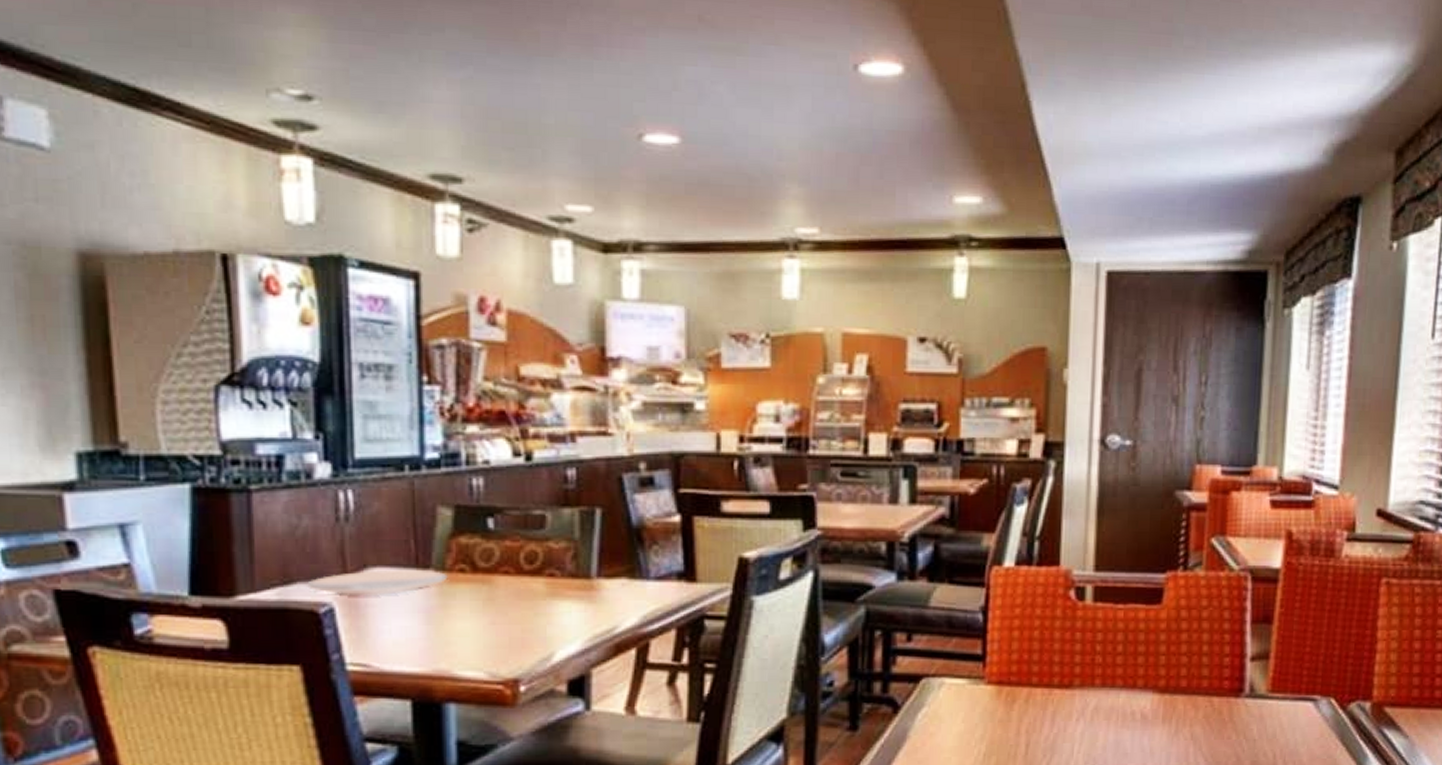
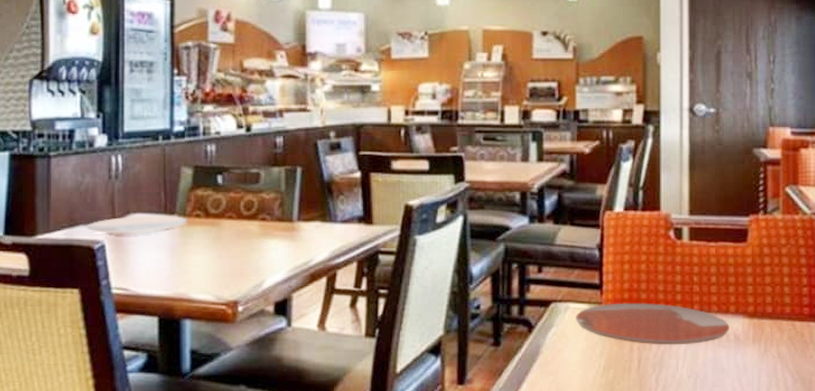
plate: none [952,676,1136,727] -> present [576,302,729,345]

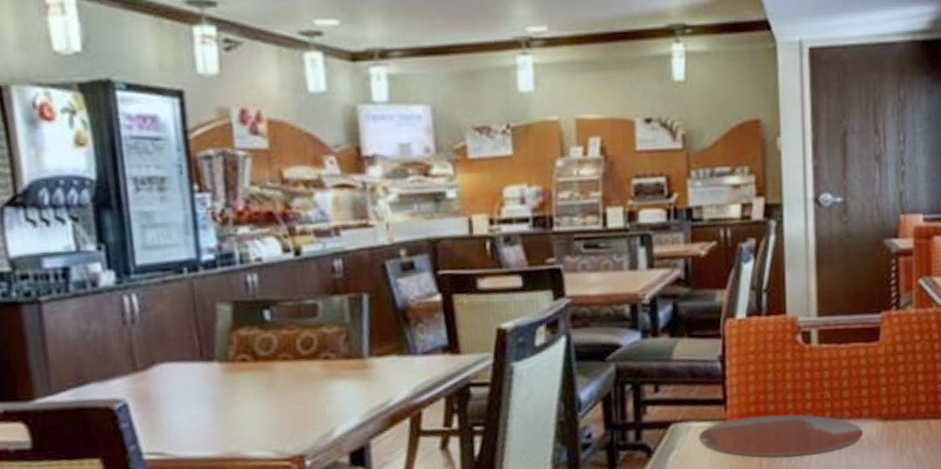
plate: present [87,216,187,235] -> none [100,362,231,391]

